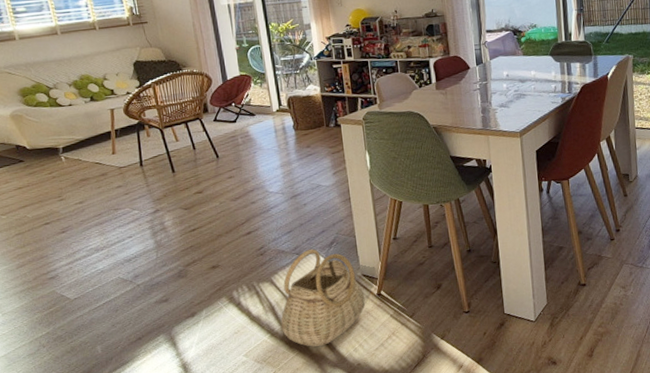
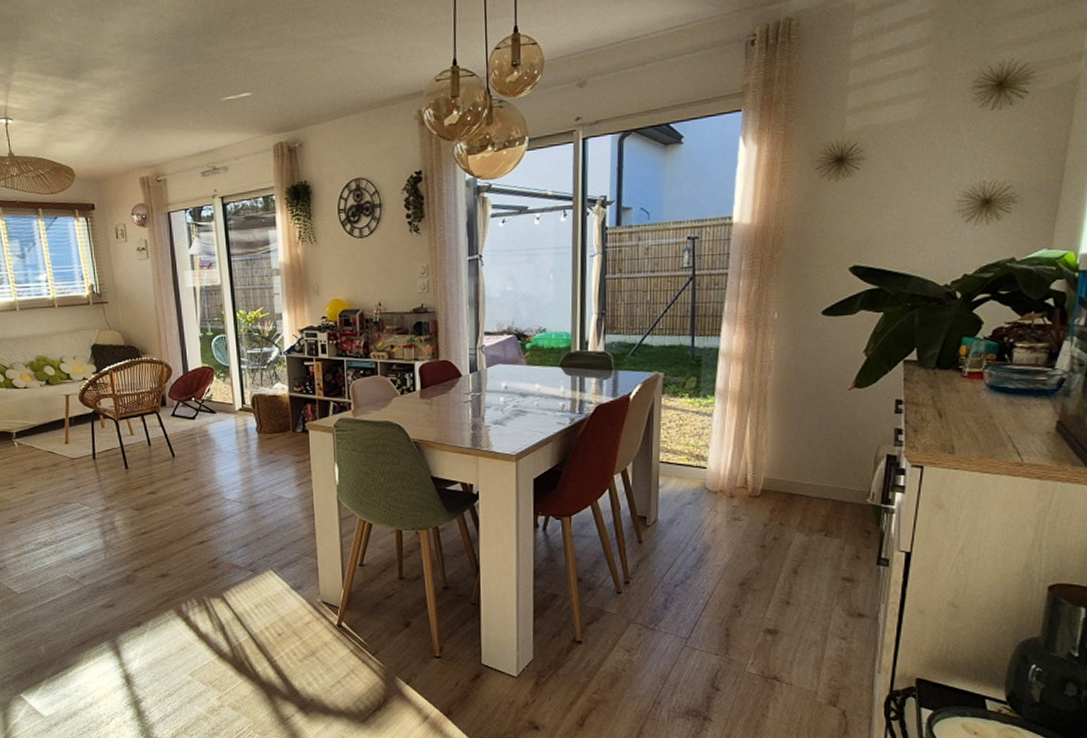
basket: present [280,248,365,347] -> none [230,566,324,676]

